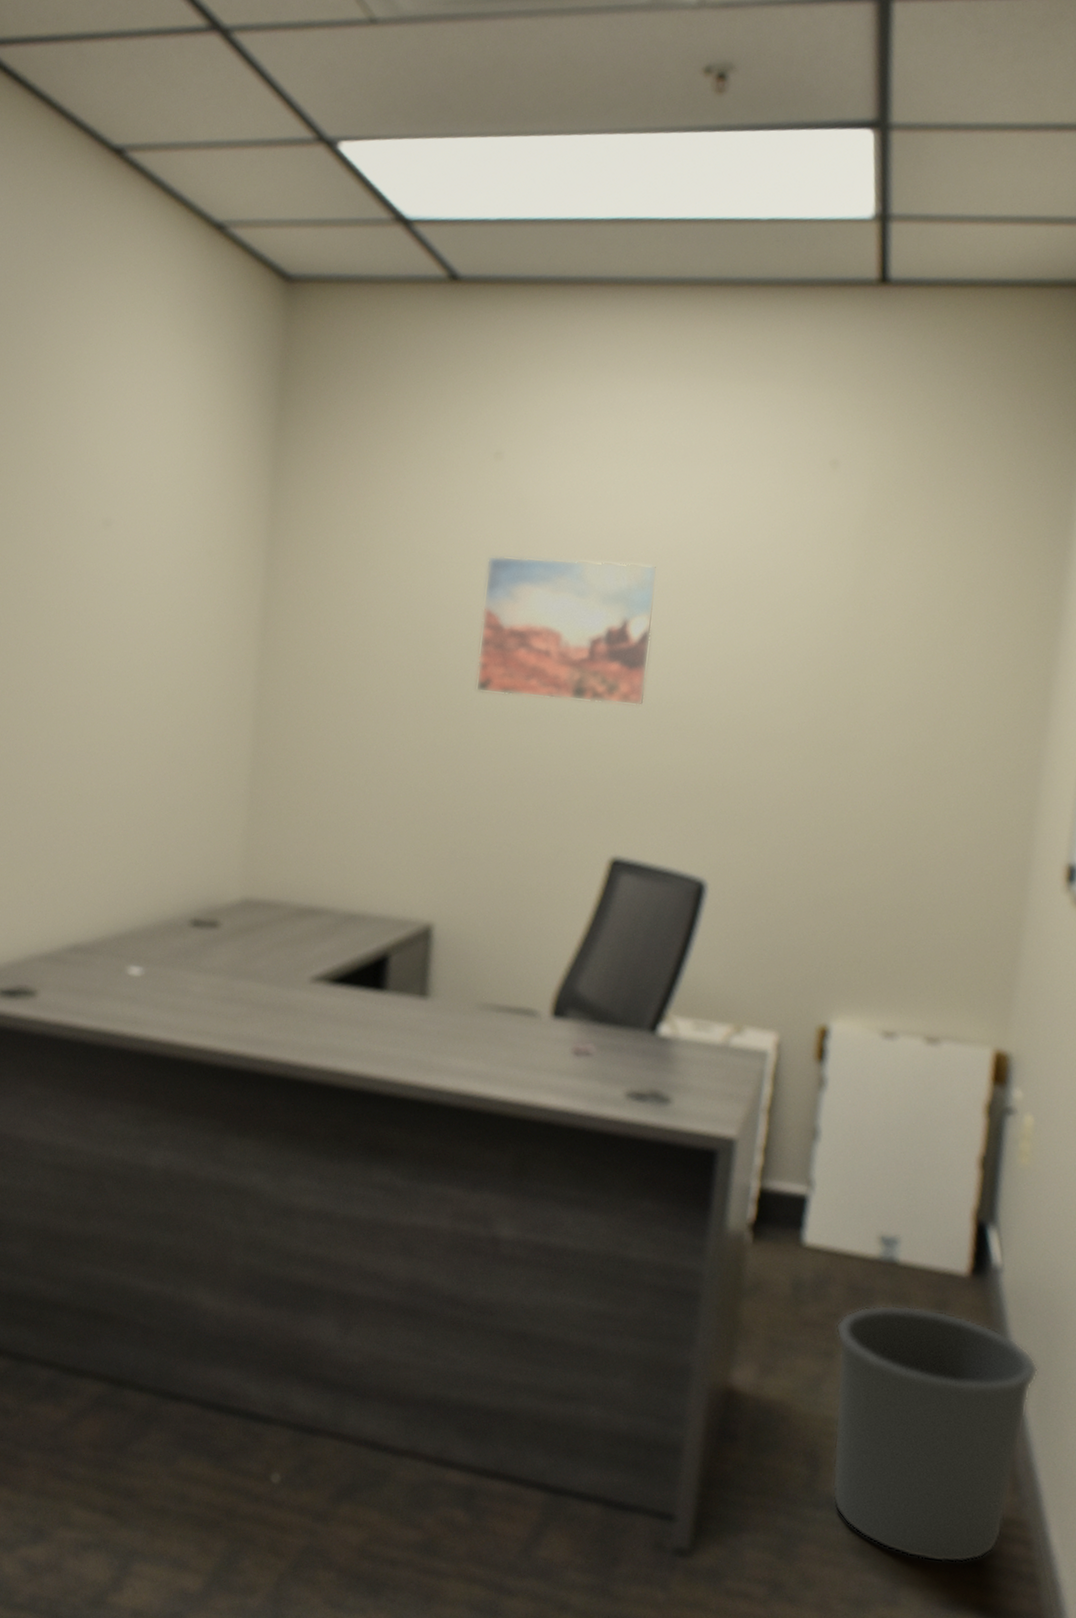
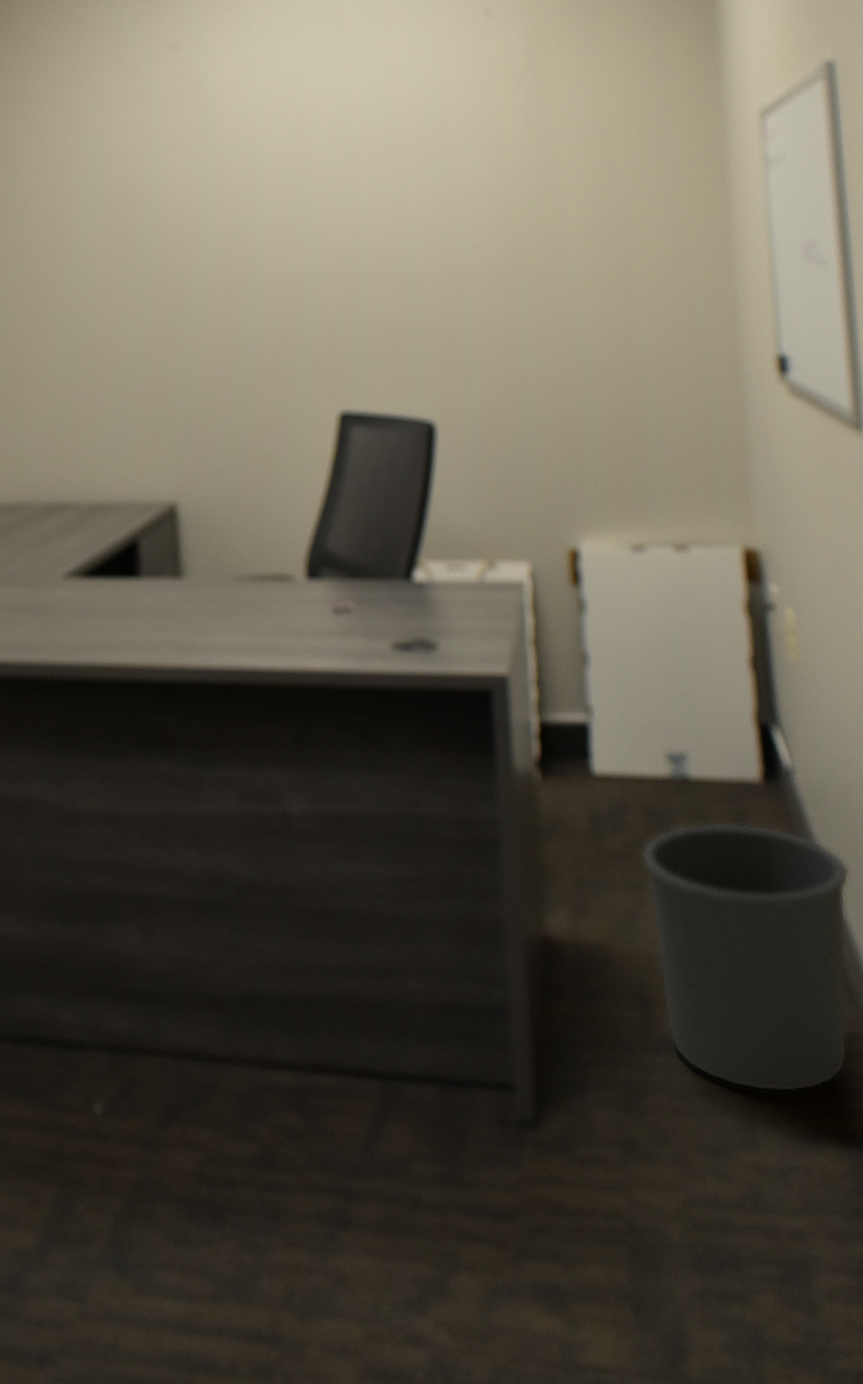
wall art: present [475,555,658,706] -> none [178,128,347,271]

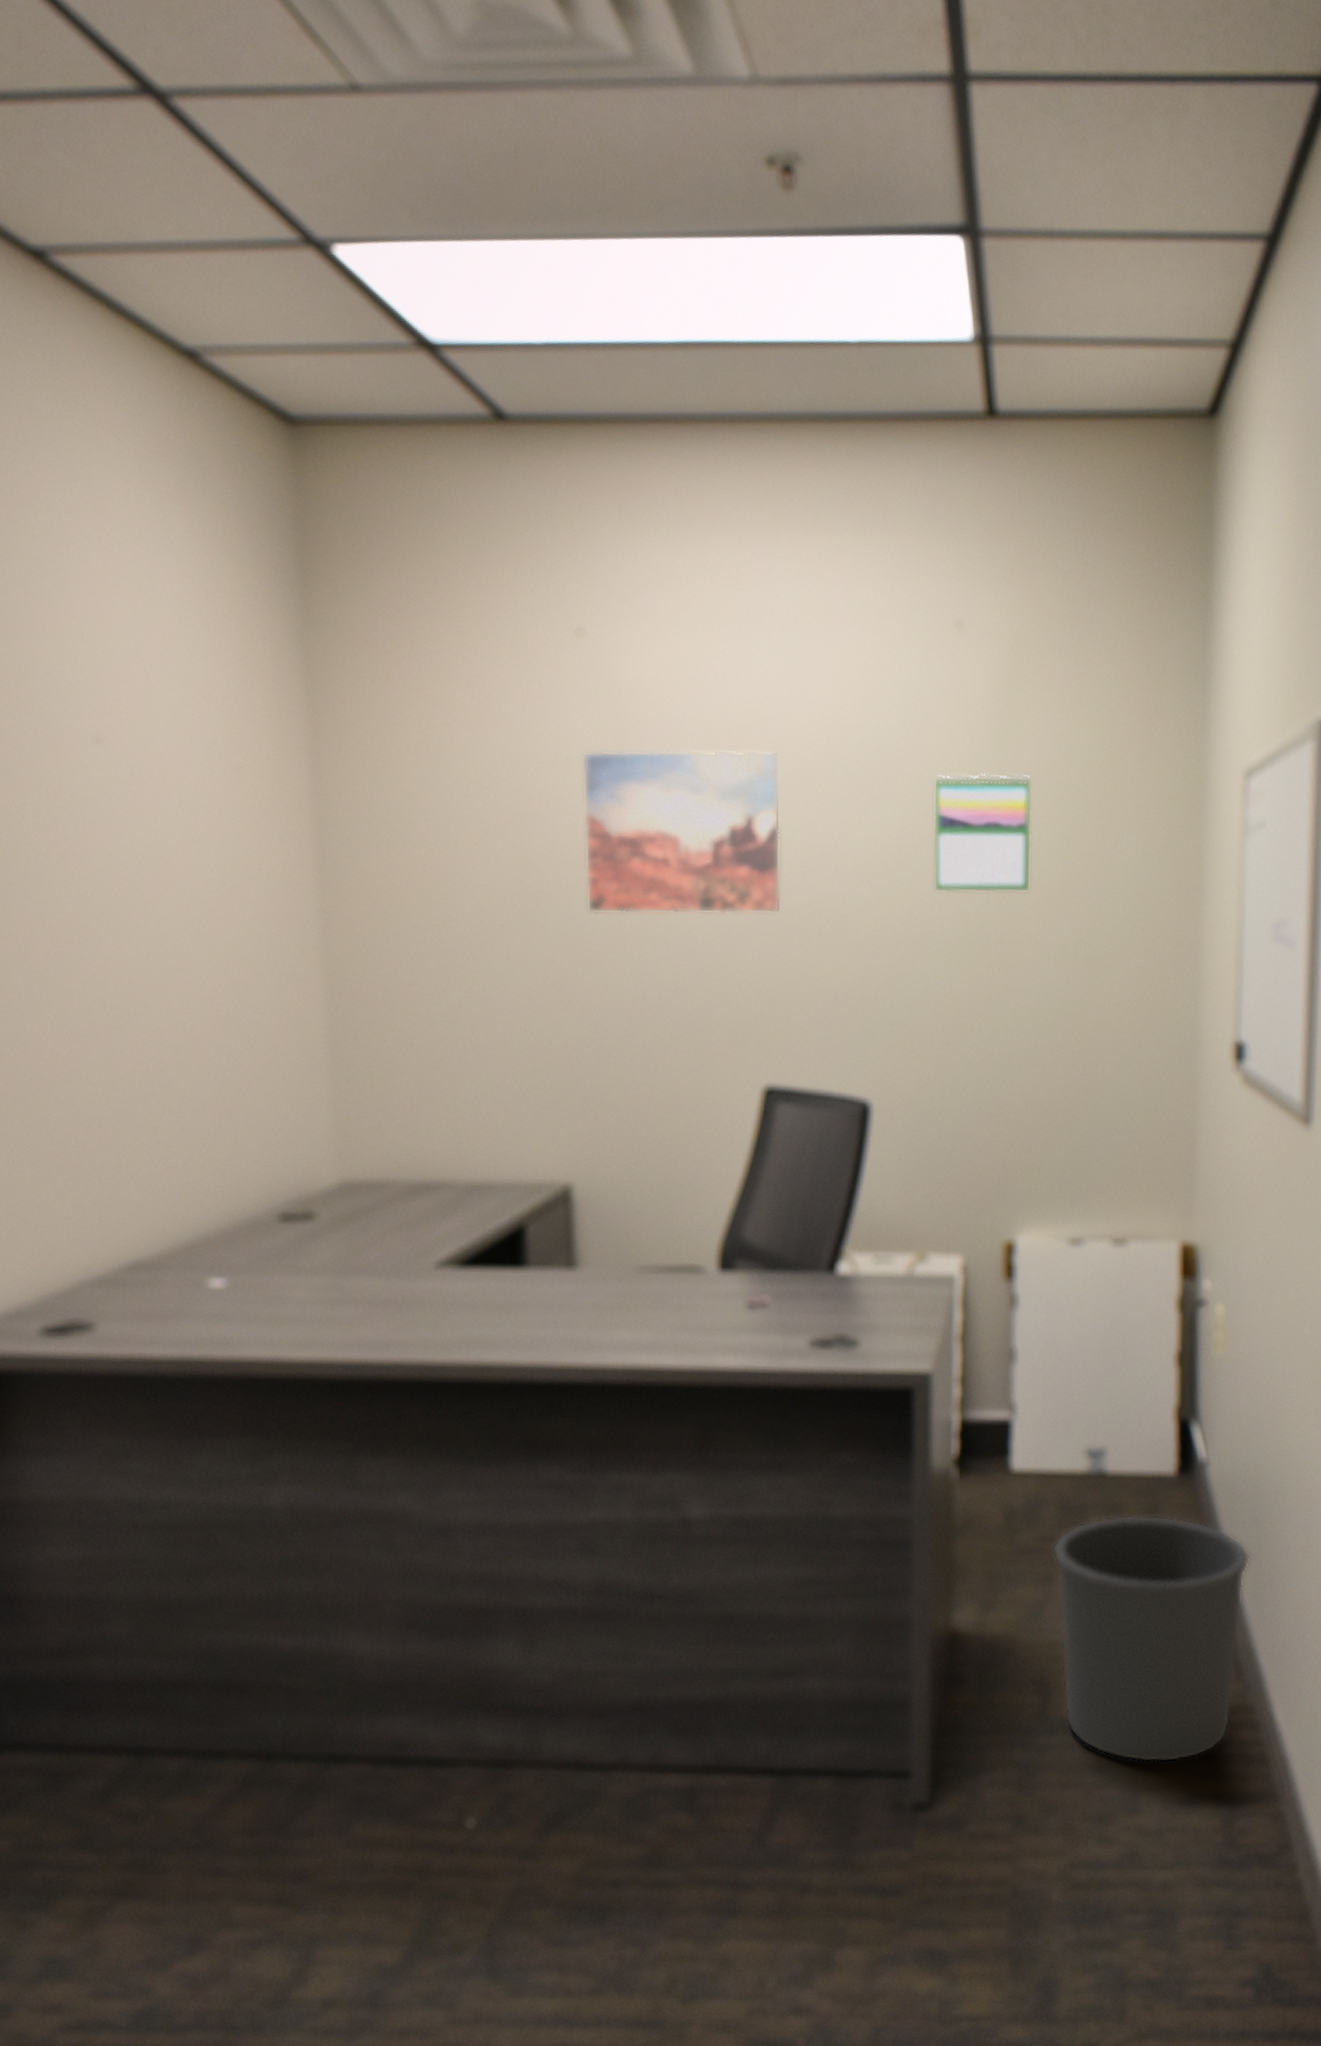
wall art: none [178,128,347,271] -> present [583,750,781,914]
calendar: none [474,130,569,236] -> present [933,773,1032,893]

